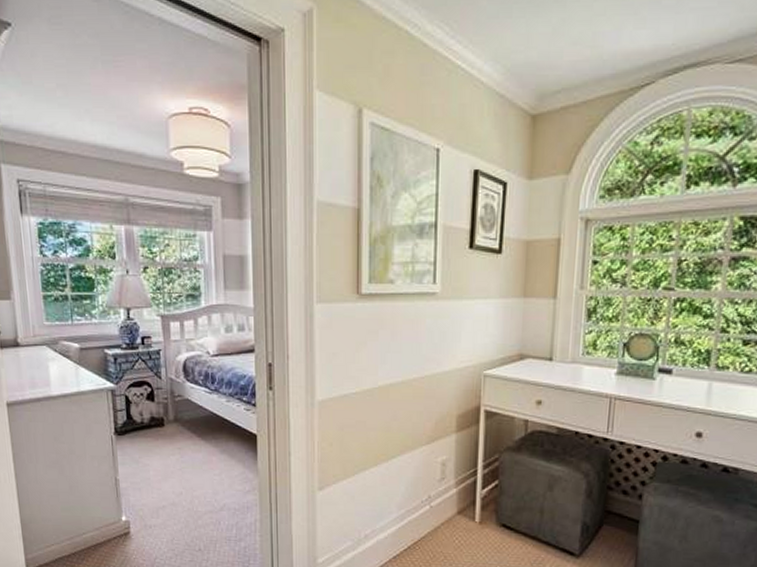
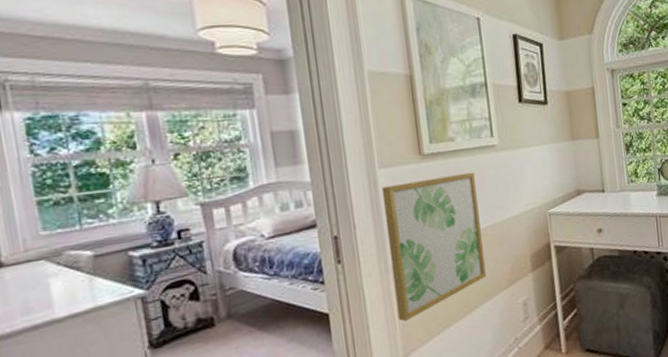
wall art: none [316,318,410,456] -> present [381,172,486,322]

